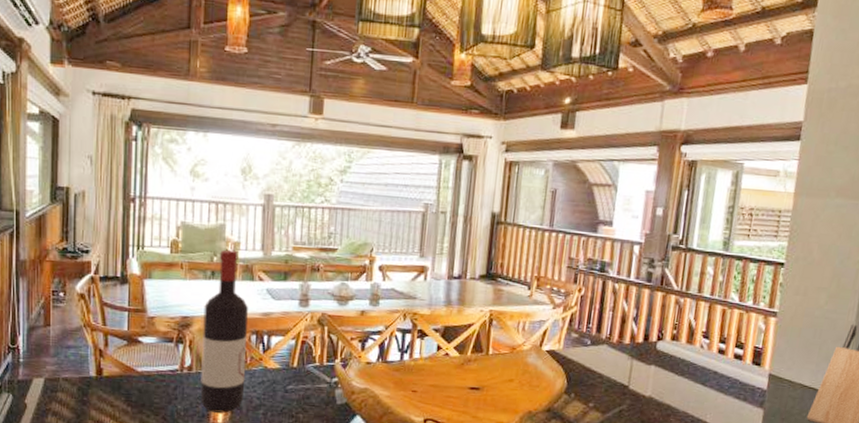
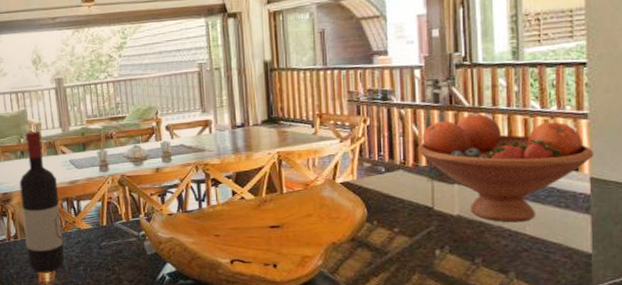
fruit bowl: none [623,298,776,410] -> present [417,114,594,223]

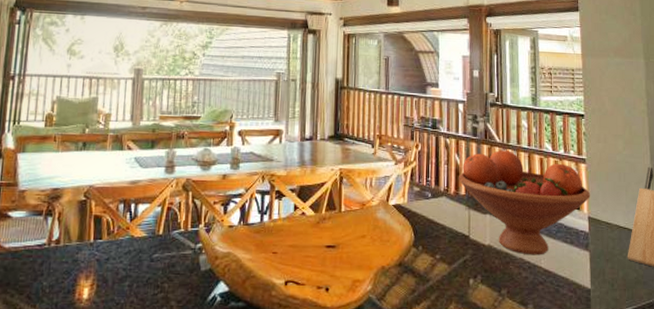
wine bottle: present [19,130,64,273] -> none [66,121,117,287]

